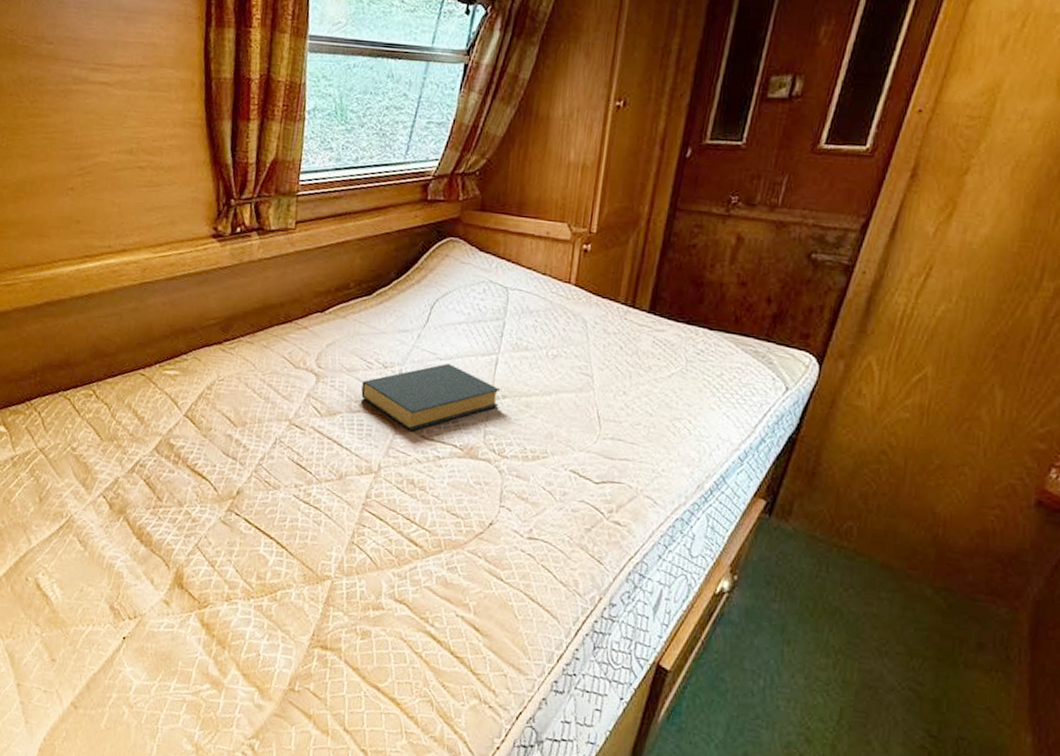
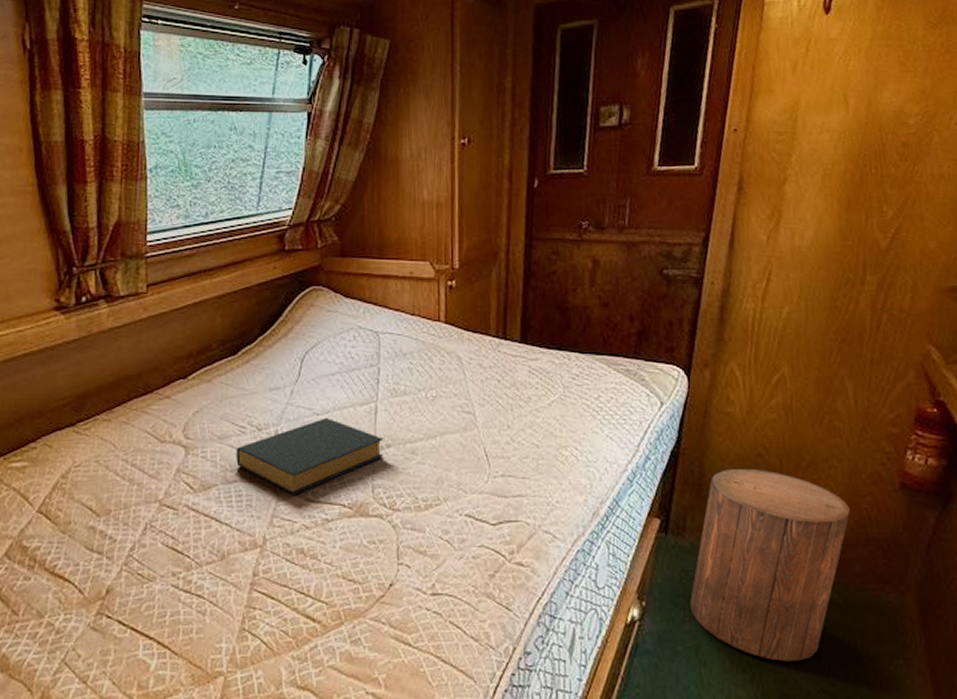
stool: none [783,461,974,657] -> present [690,468,850,662]

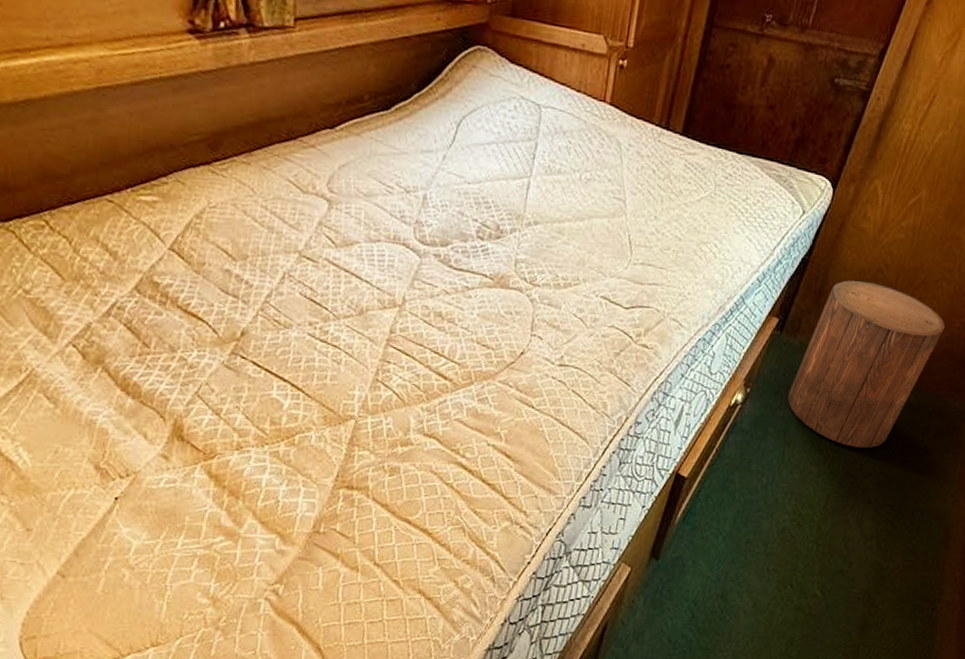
hardback book: present [236,417,384,495] -> none [381,187,533,261]

